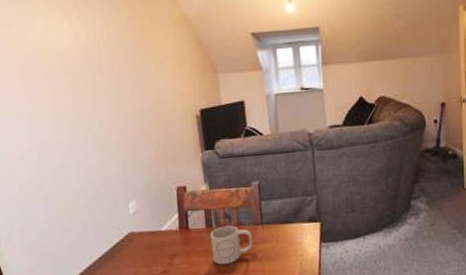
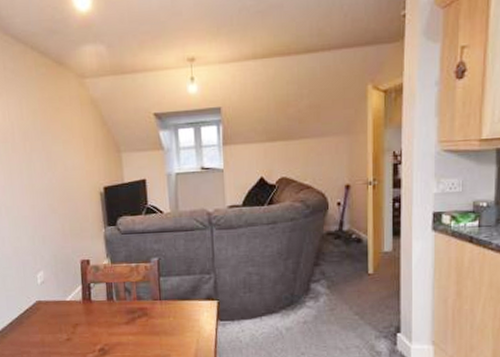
mug: present [210,225,253,265] -> none [110,299,152,337]

